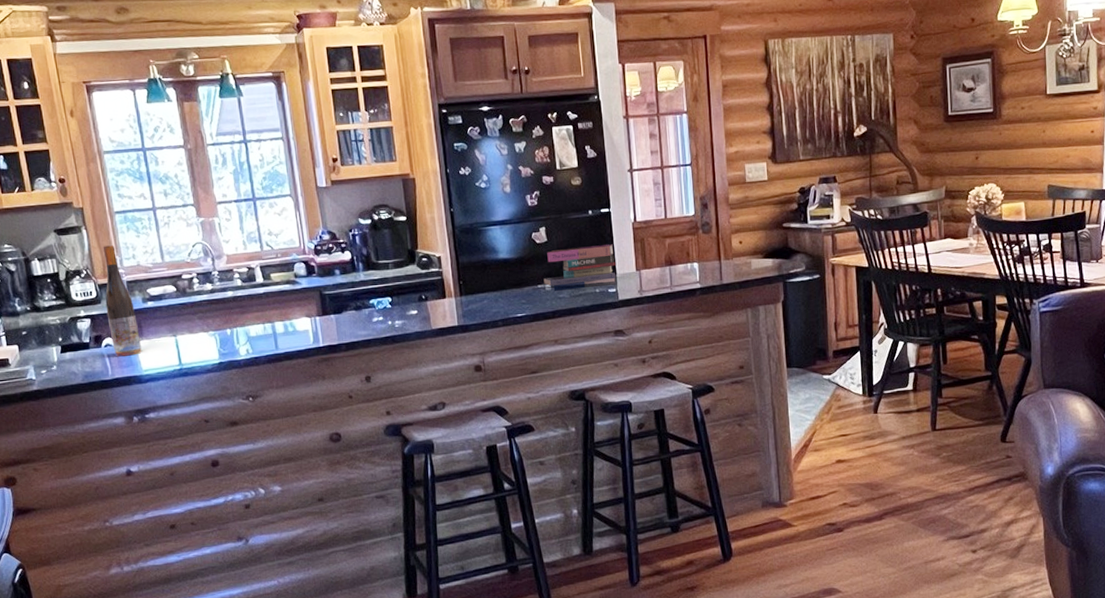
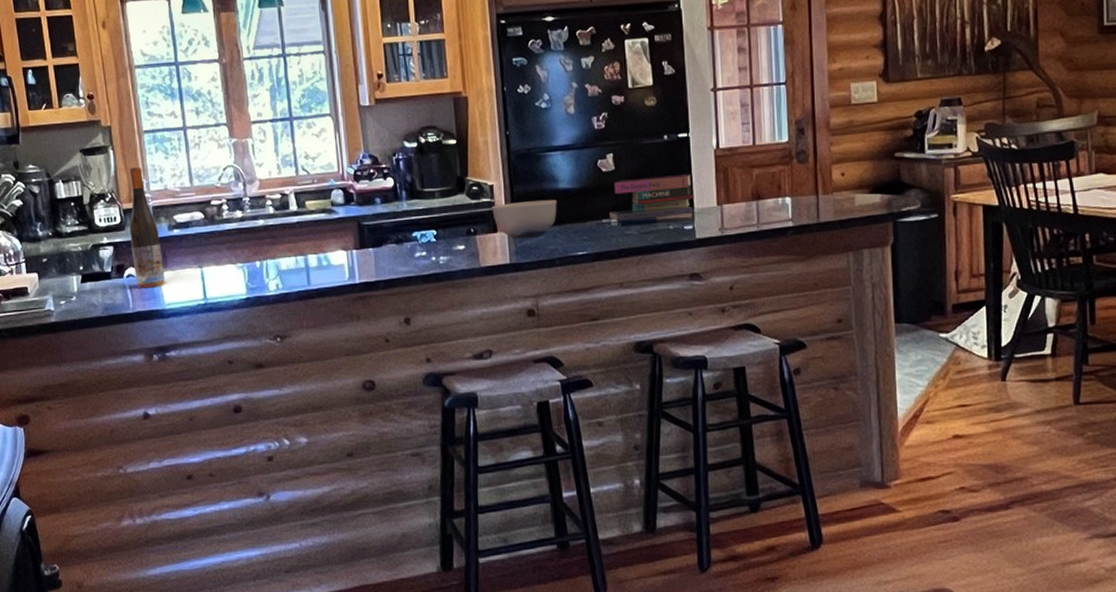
bowl: none [440,268,498,305] -> present [492,200,557,240]

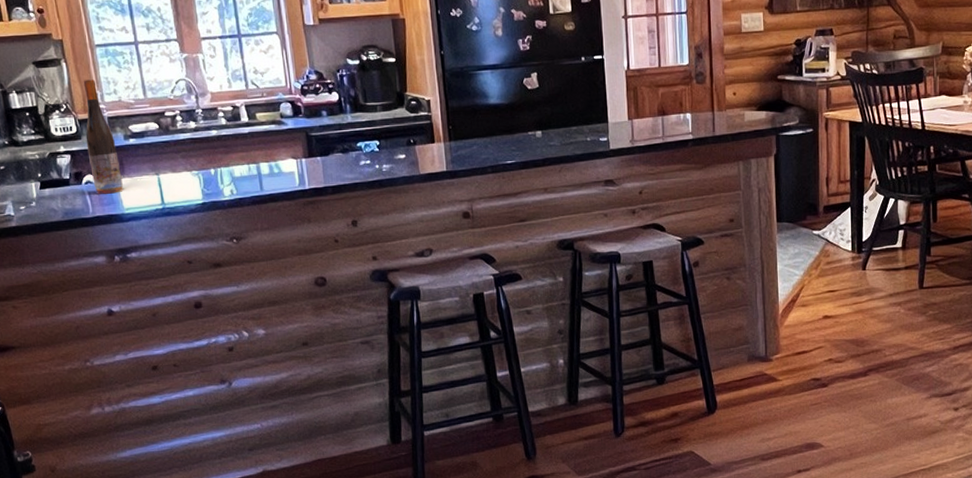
bowl: present [492,200,557,240] -> none [429,114,488,150]
books: present [609,174,695,228] -> none [534,92,609,139]

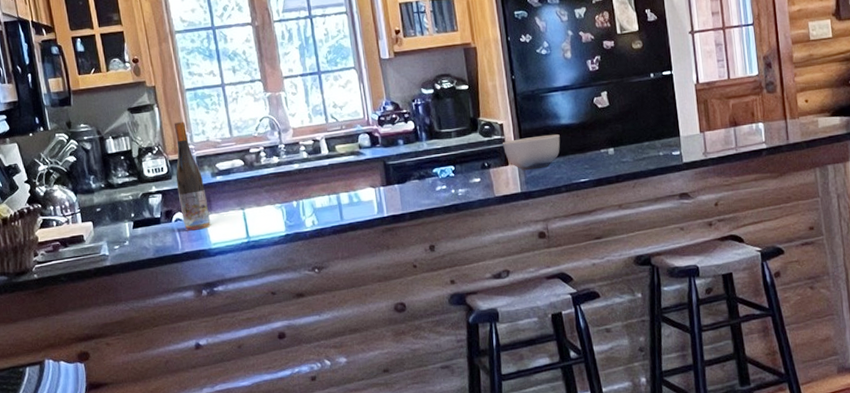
bowl: none [429,114,488,150] -> present [503,134,561,171]

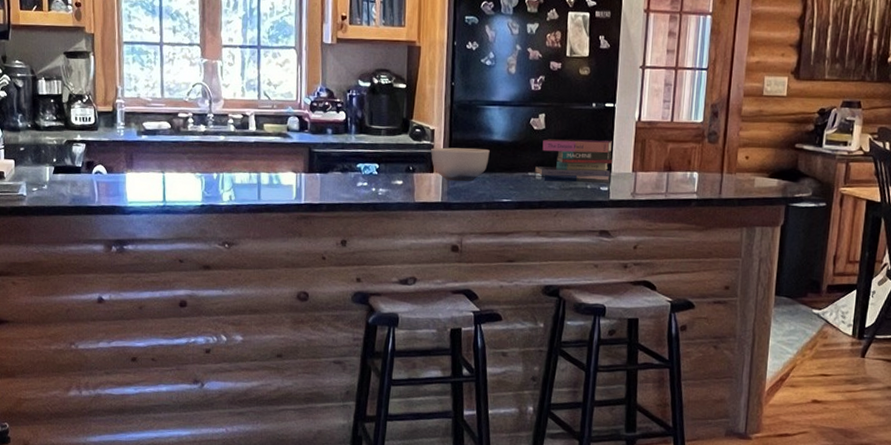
wine bottle: present [174,121,212,232] -> none [101,73,130,187]
books: none [606,107,680,156] -> present [535,139,613,183]

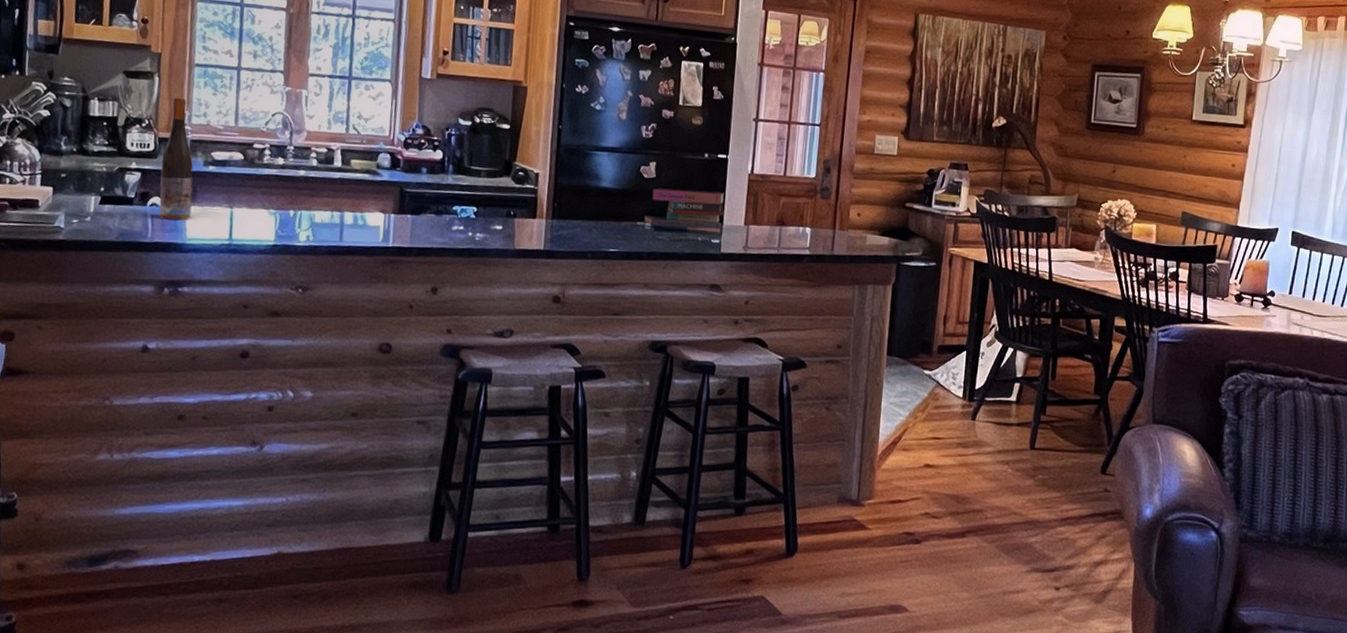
wine bottle: none [101,73,130,187] -> present [159,97,193,221]
bowl: present [431,147,490,182] -> none [534,192,597,230]

